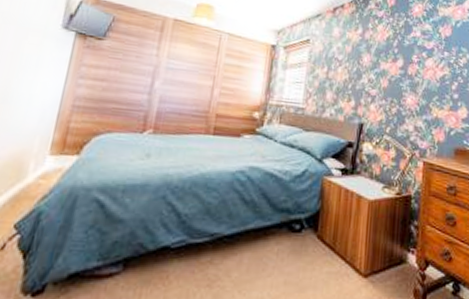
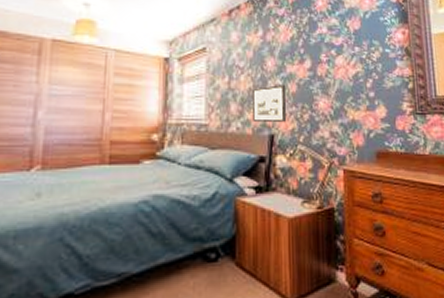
picture frame: none [345,79,379,113] -> present [253,85,287,123]

